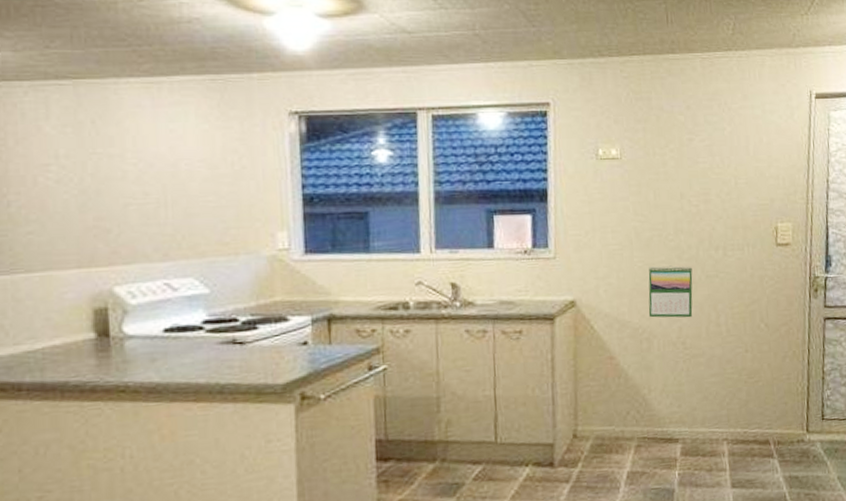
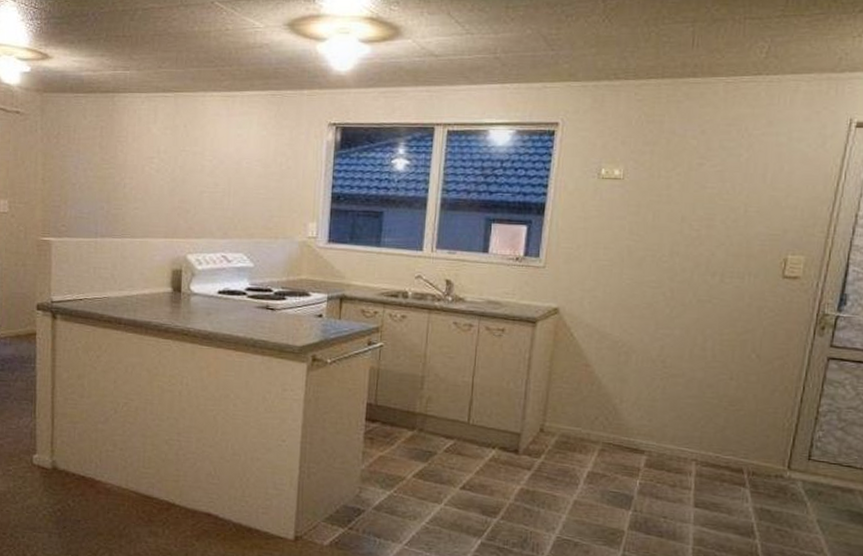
calendar: present [648,265,693,318] -> none [630,285,683,339]

